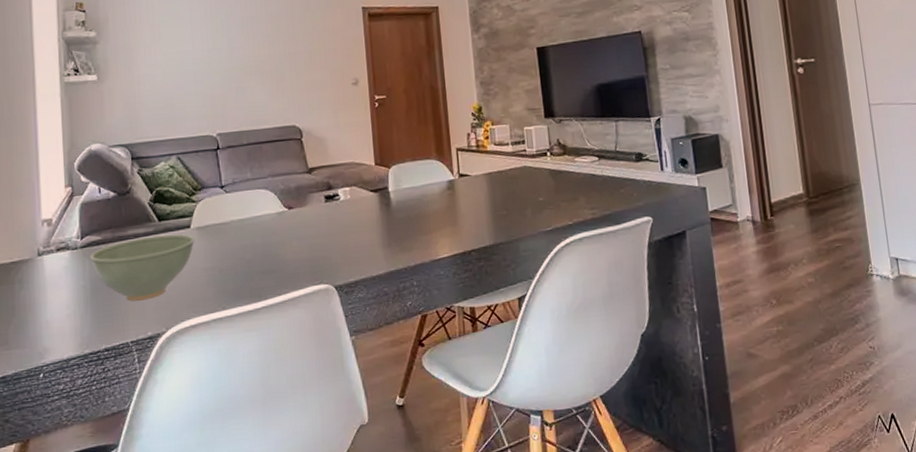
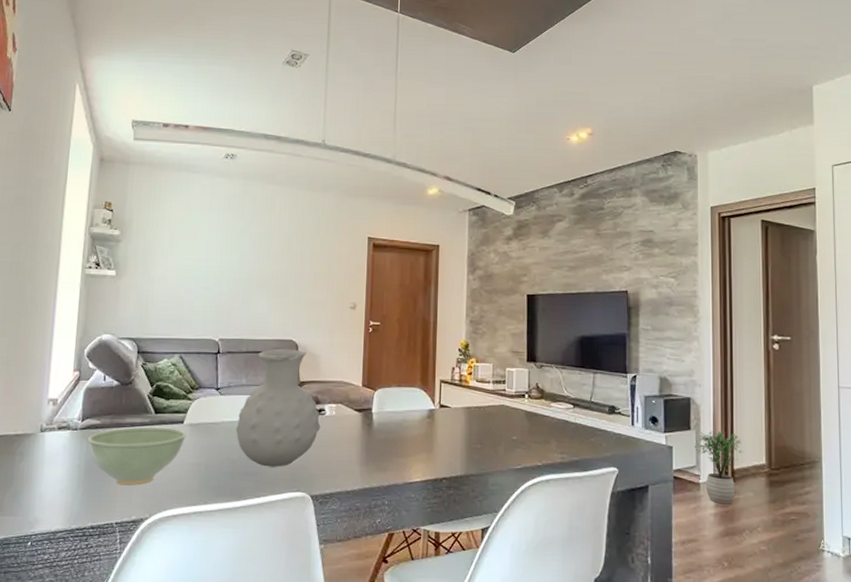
vase: none [247,135,337,263] -> present [236,348,321,467]
potted plant: none [728,164,779,241] -> present [694,430,743,504]

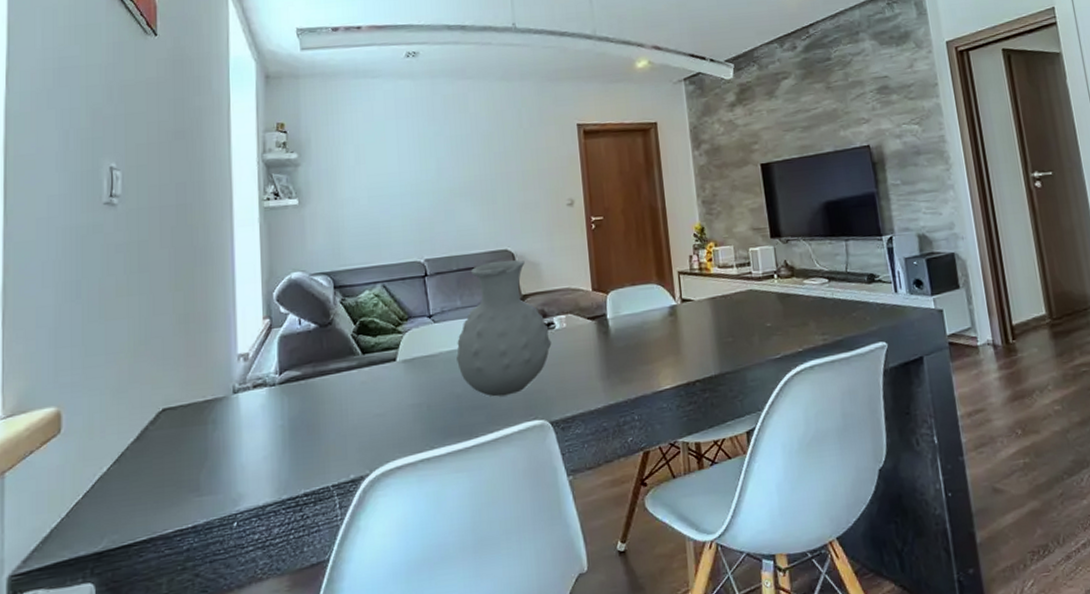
bowl: present [87,426,186,486] -> none [288,367,401,442]
potted plant: present [694,430,743,504] -> none [966,284,1020,366]

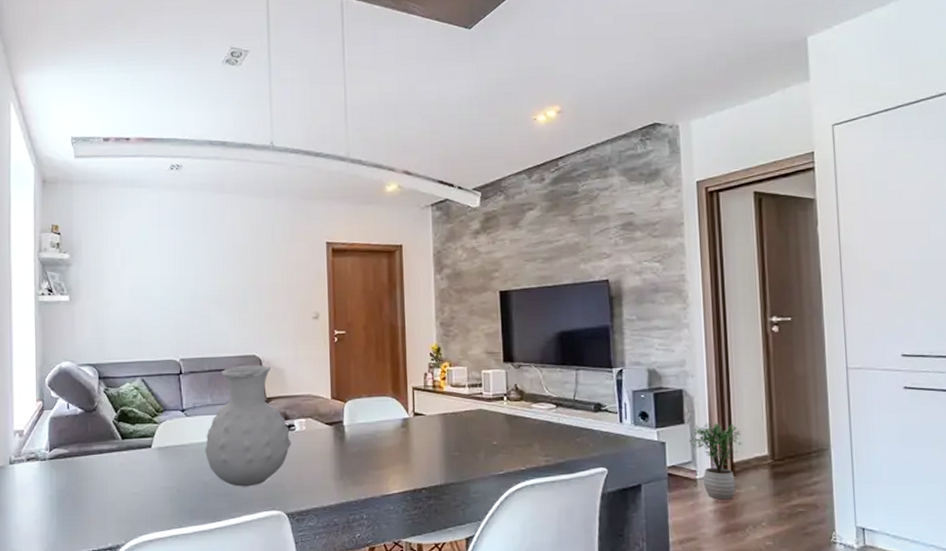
potted plant: none [966,284,1020,366] -> present [689,422,743,500]

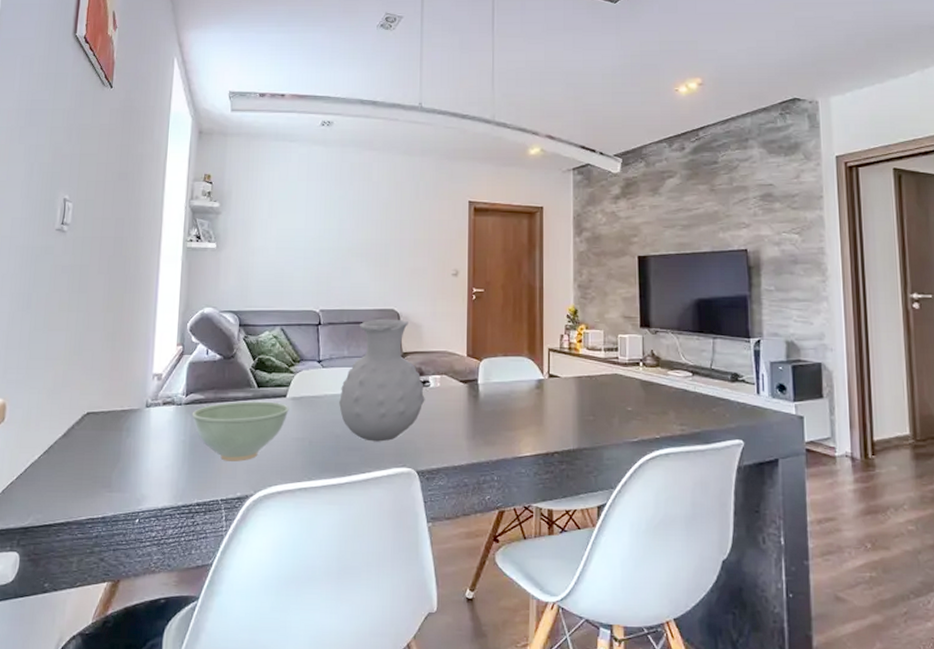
bowl: none [57,452,155,513] -> present [191,401,289,462]
potted plant: present [689,422,743,500] -> none [828,398,884,480]

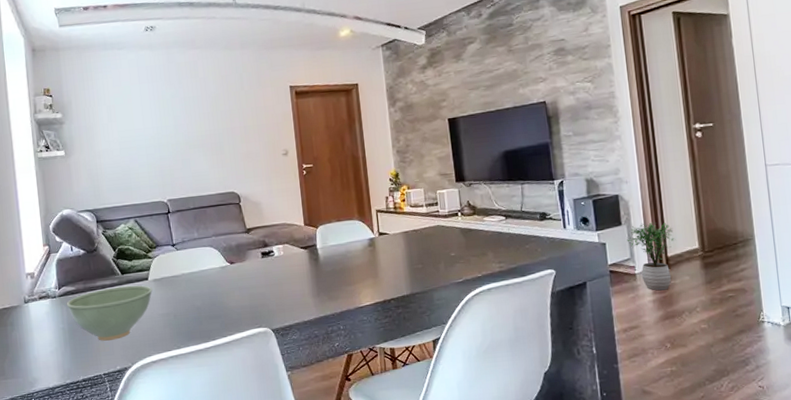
vase: present [339,318,425,442] -> none [196,200,272,309]
potted plant: none [828,398,884,480] -> present [627,222,676,291]

